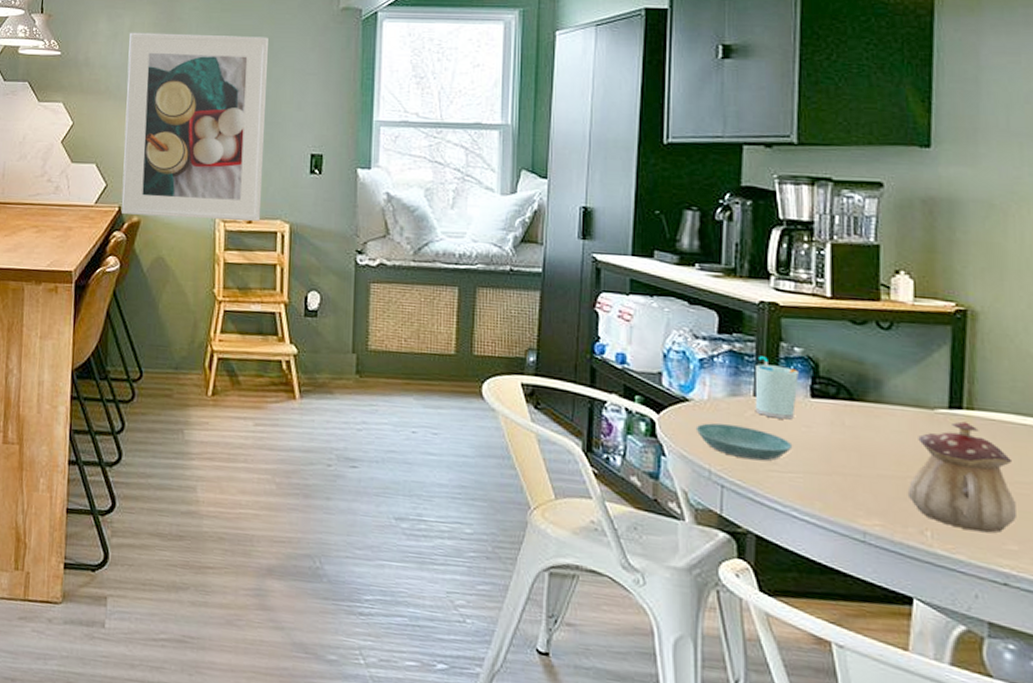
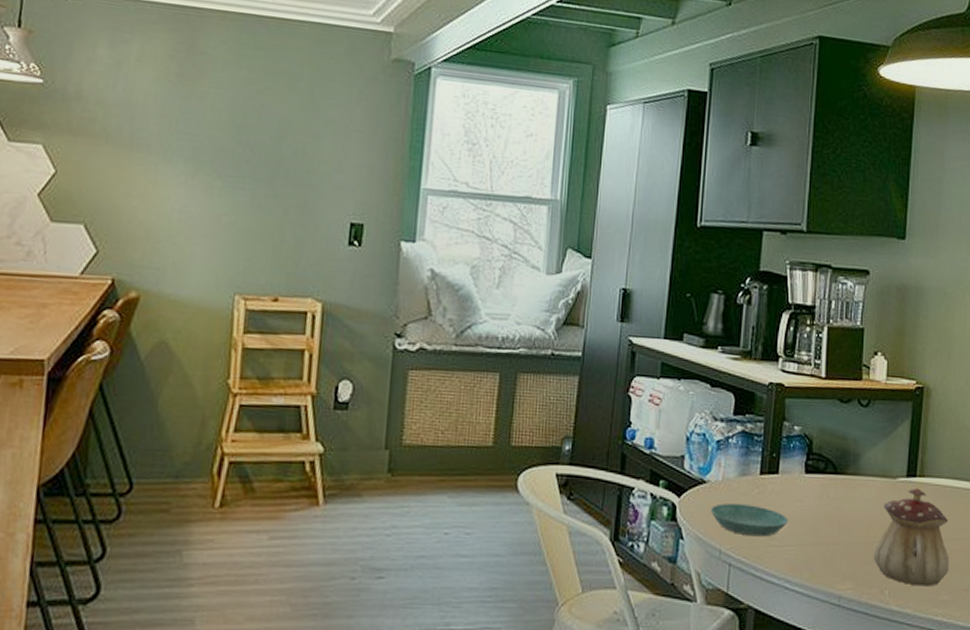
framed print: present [121,32,268,221] -> none [115,63,309,299]
cup: present [754,356,799,420] -> none [760,435,797,496]

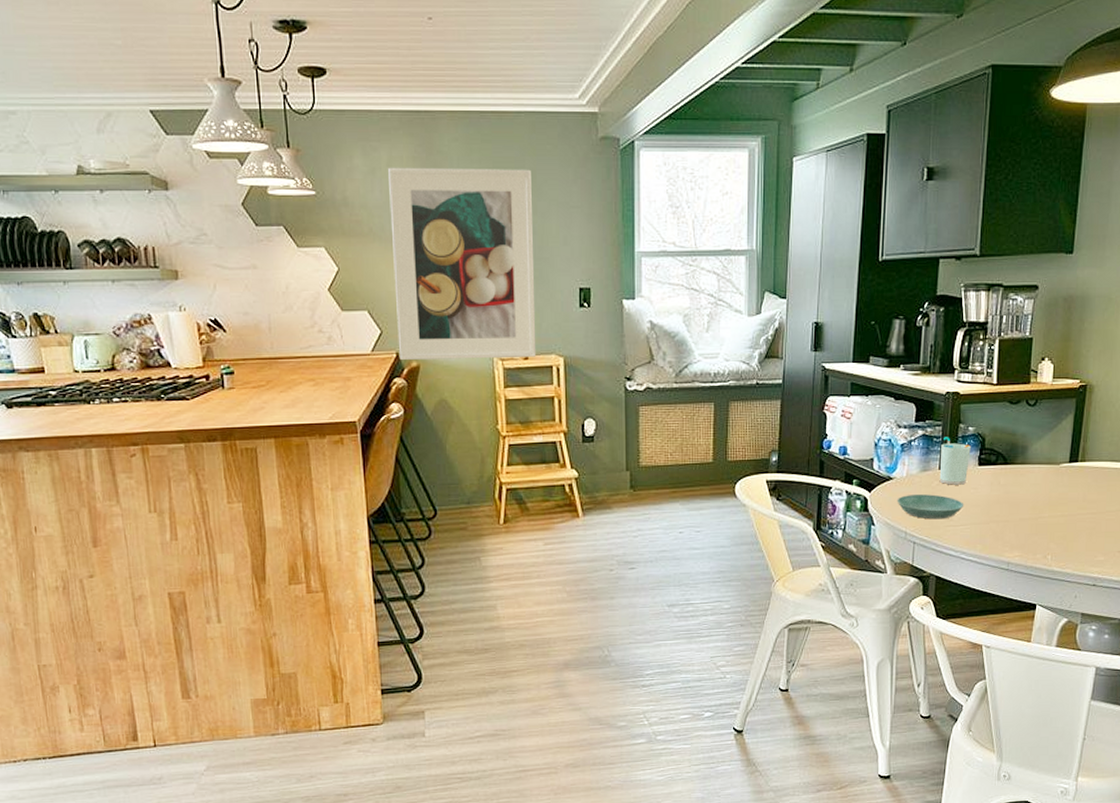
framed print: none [115,63,309,299] -> present [388,167,537,360]
cup: none [760,435,797,496] -> present [939,437,971,485]
teapot: present [873,488,949,587] -> none [1038,471,1105,551]

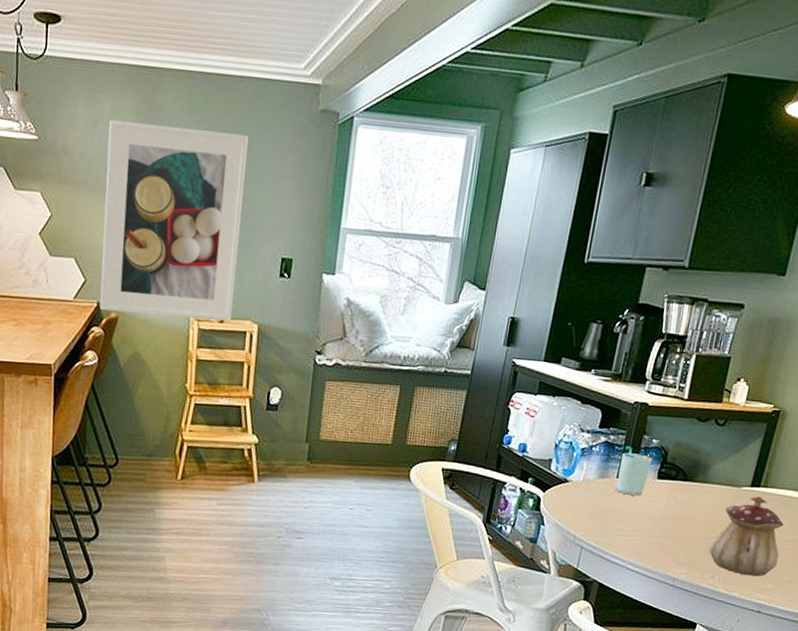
saucer: present [897,494,964,520] -> none [570,499,638,528]
teapot: none [1038,471,1105,551] -> present [709,496,784,577]

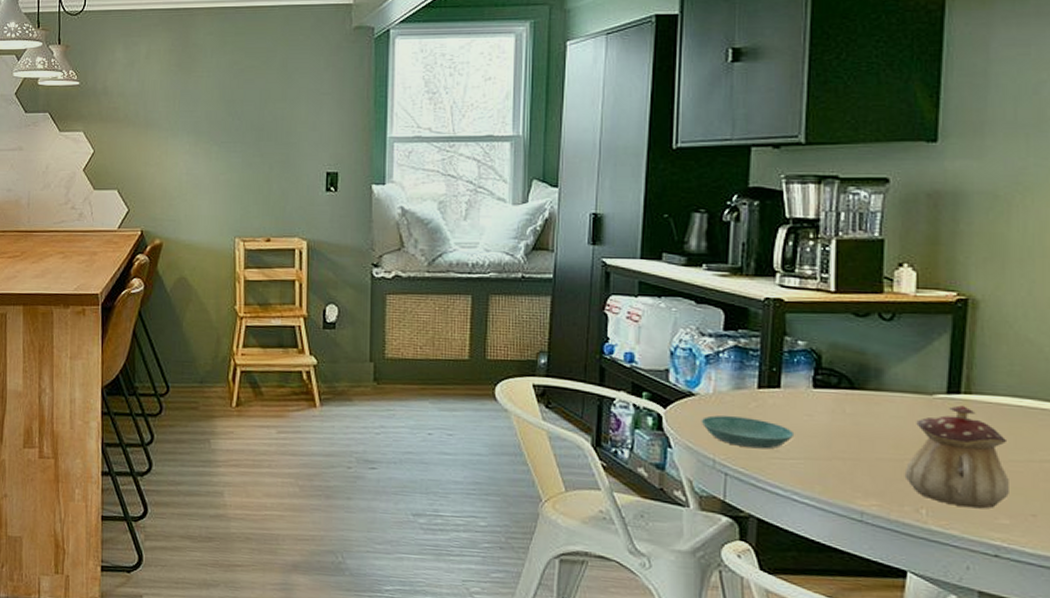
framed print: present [100,119,248,321] -> none [143,59,282,240]
saucer: none [570,499,638,528] -> present [701,415,795,449]
cup: present [615,446,653,496] -> none [758,350,802,410]

